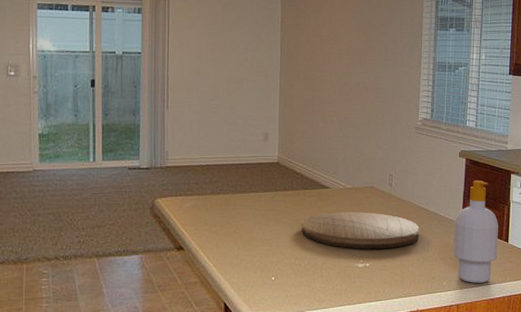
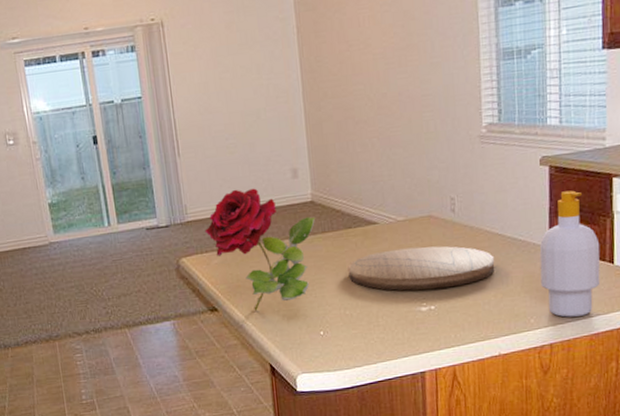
flower: none [181,143,279,253] -> present [204,188,316,311]

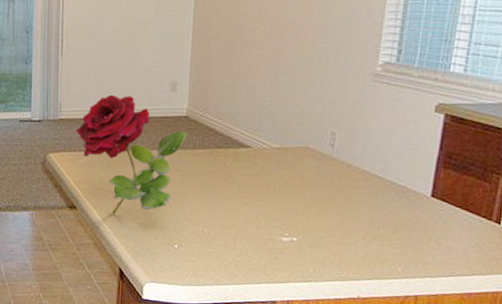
cutting board: present [348,246,495,291] -> none [212,175,369,222]
soap bottle: present [539,190,601,317] -> none [415,142,488,273]

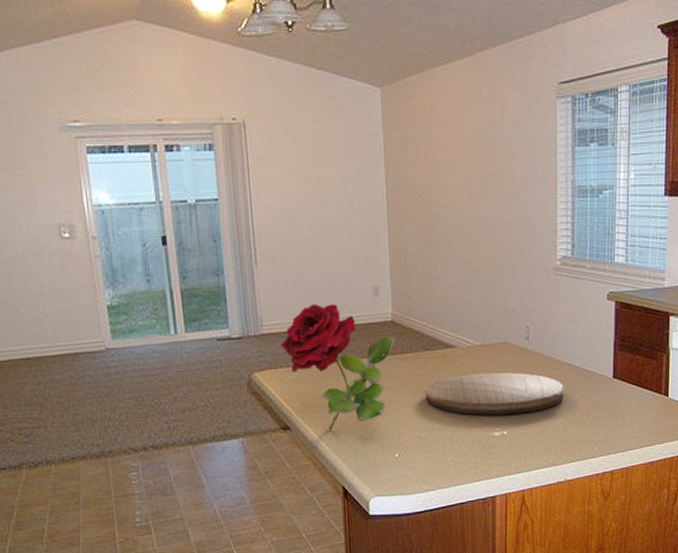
cutting board: none [212,175,369,222] -> present [425,372,564,416]

